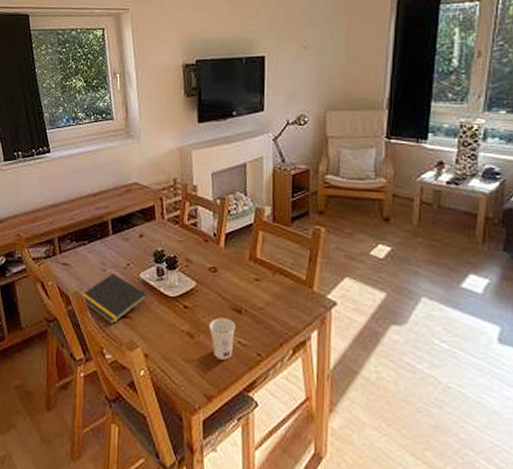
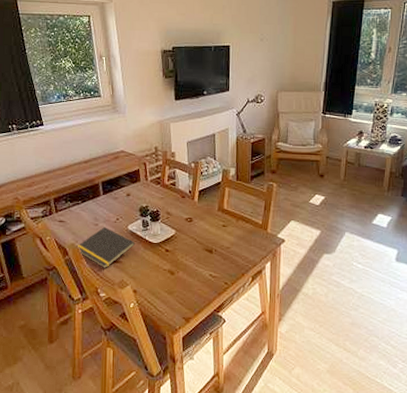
cup: present [209,317,235,360] -> none [186,257,207,289]

